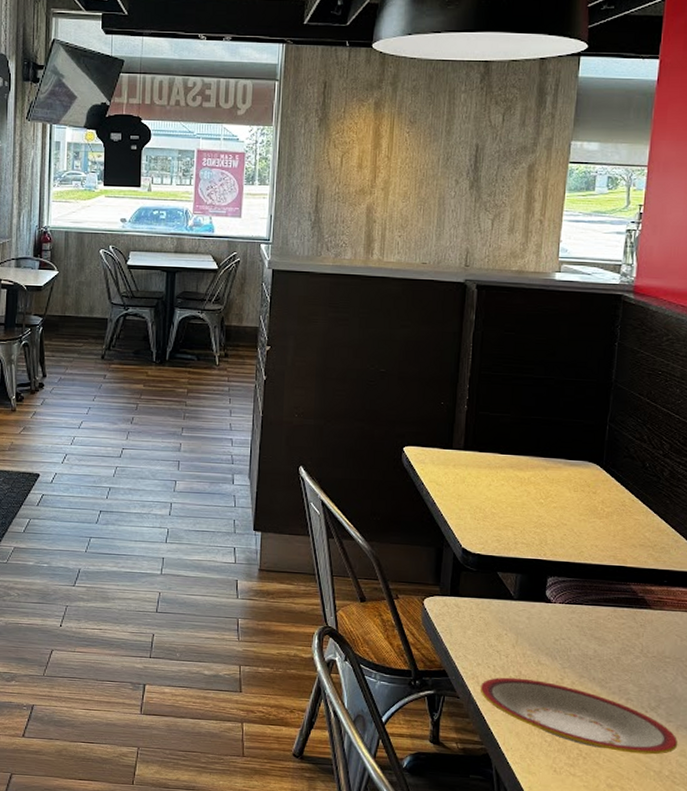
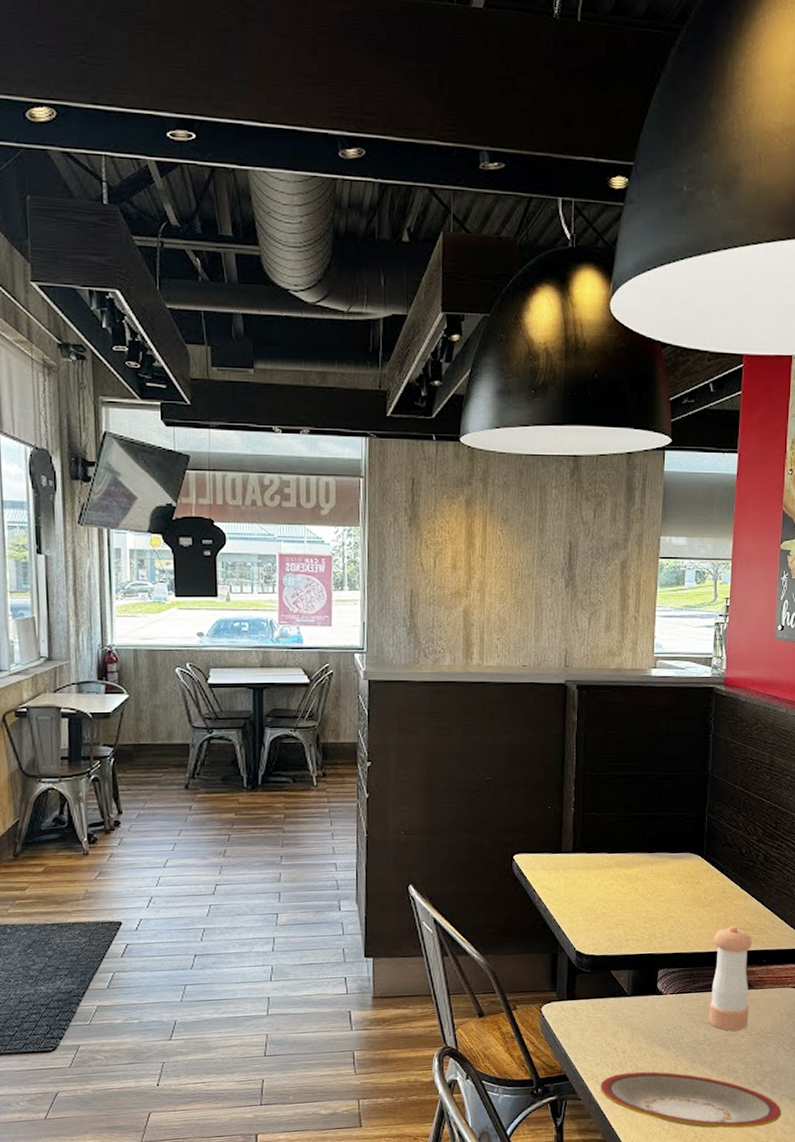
pepper shaker: none [600,541,653,650] -> present [709,926,752,1031]

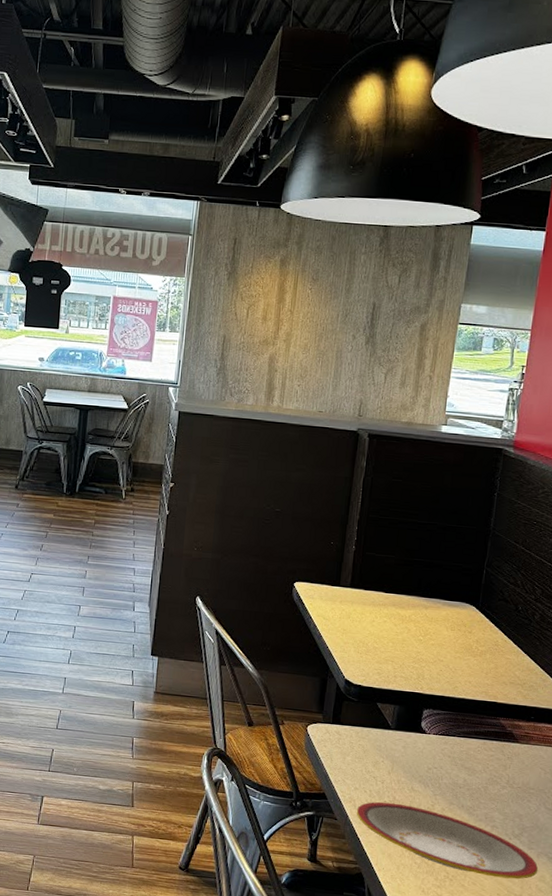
pepper shaker: present [709,926,752,1031] -> none [470,679,522,781]

